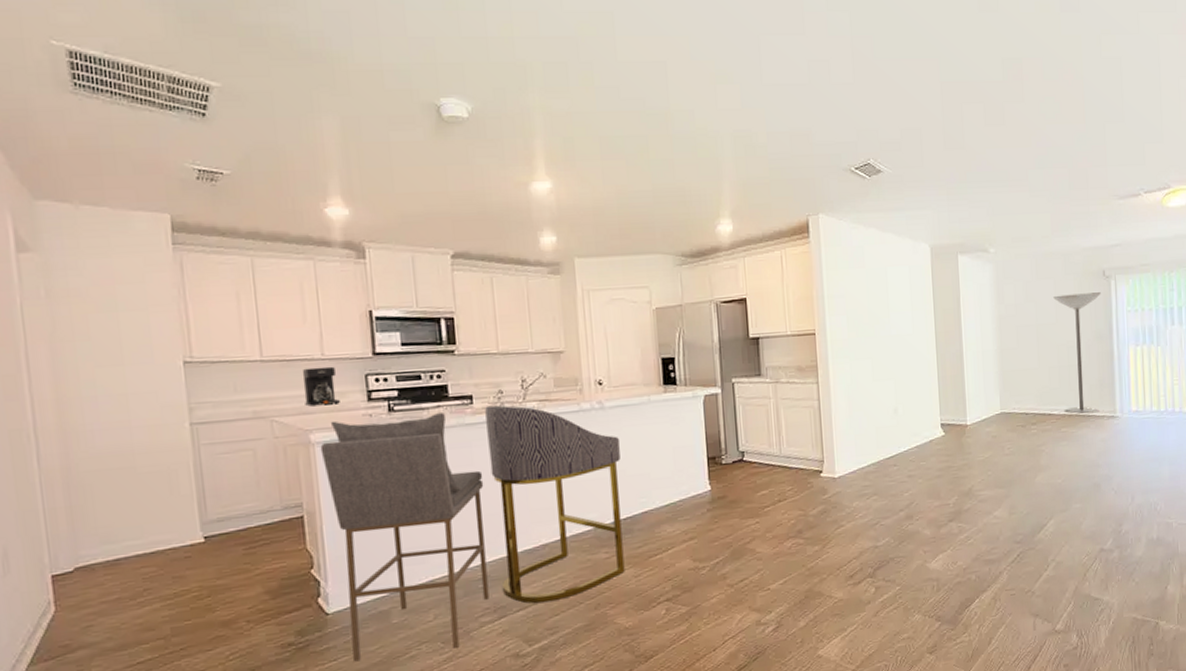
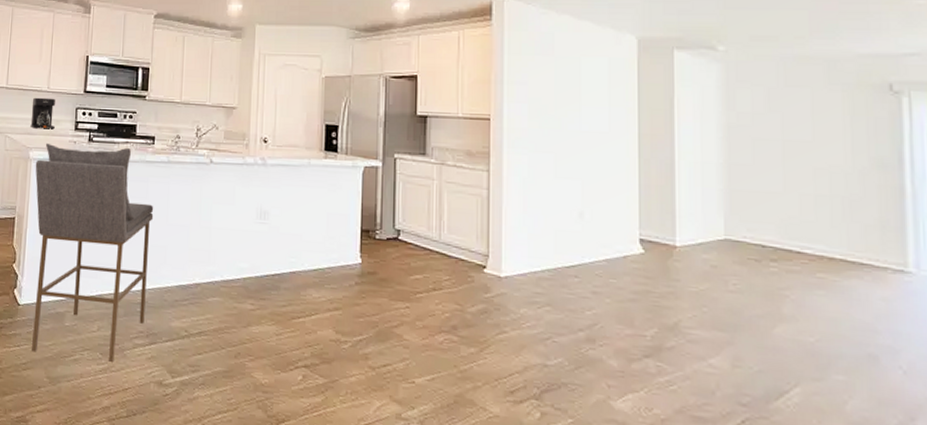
bar stool: present [485,405,625,603] -> none [157,148,278,340]
floor lamp: present [1053,292,1101,415] -> none [809,108,885,263]

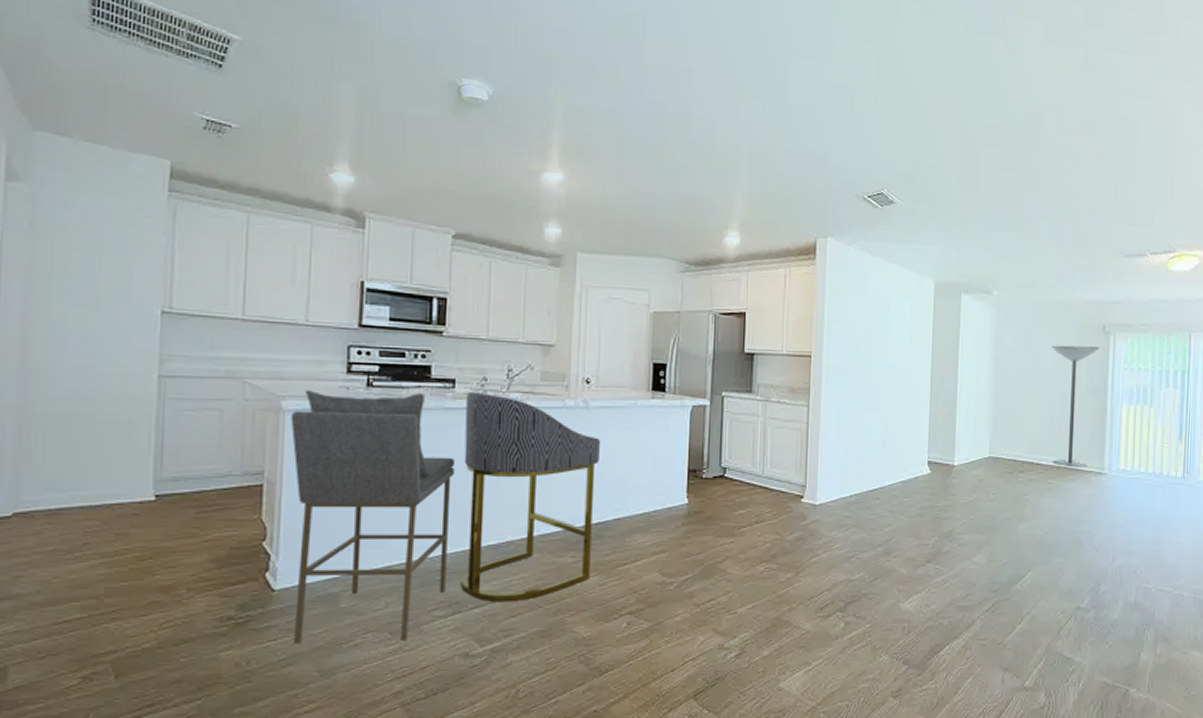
coffee maker: present [30,97,55,130] -> none [281,332,318,373]
bar stool: none [157,148,278,340] -> present [461,392,601,603]
floor lamp: none [809,108,885,263] -> present [1052,345,1099,468]

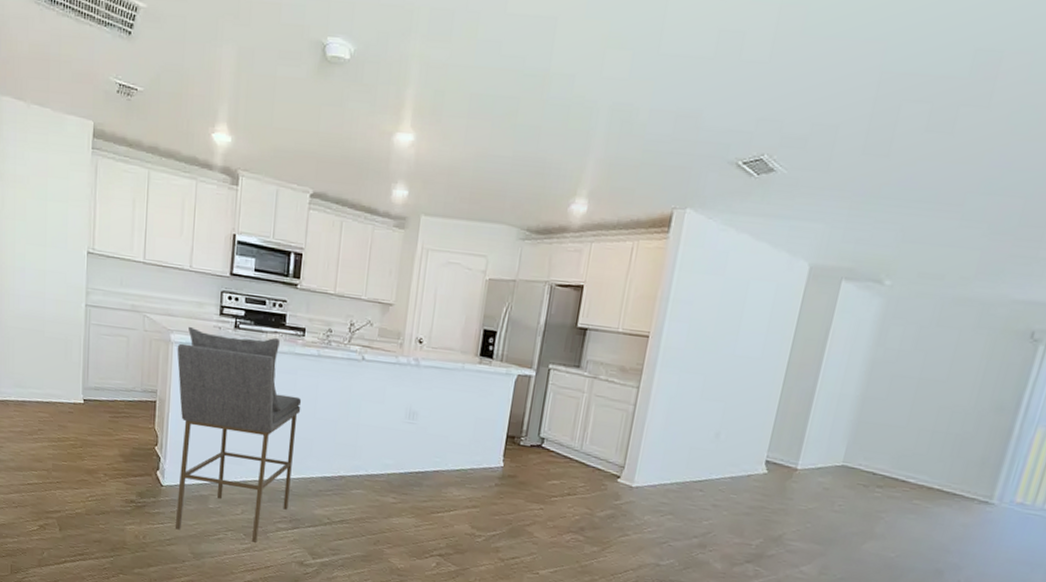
bar stool: present [461,392,601,603] -> none [300,341,428,528]
floor lamp: present [1052,345,1099,468] -> none [923,349,1020,494]

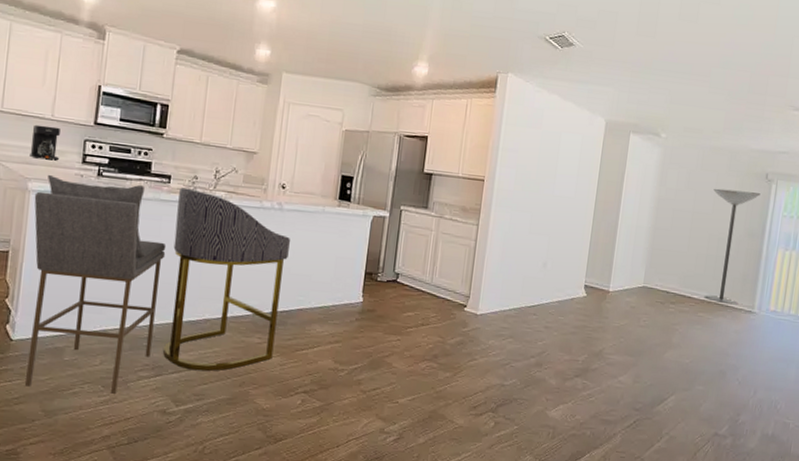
coffee maker: none [171,276,198,313] -> present [29,124,60,161]
bar stool: none [300,341,428,528] -> present [163,187,291,371]
floor lamp: none [923,349,1020,494] -> present [704,188,761,306]

